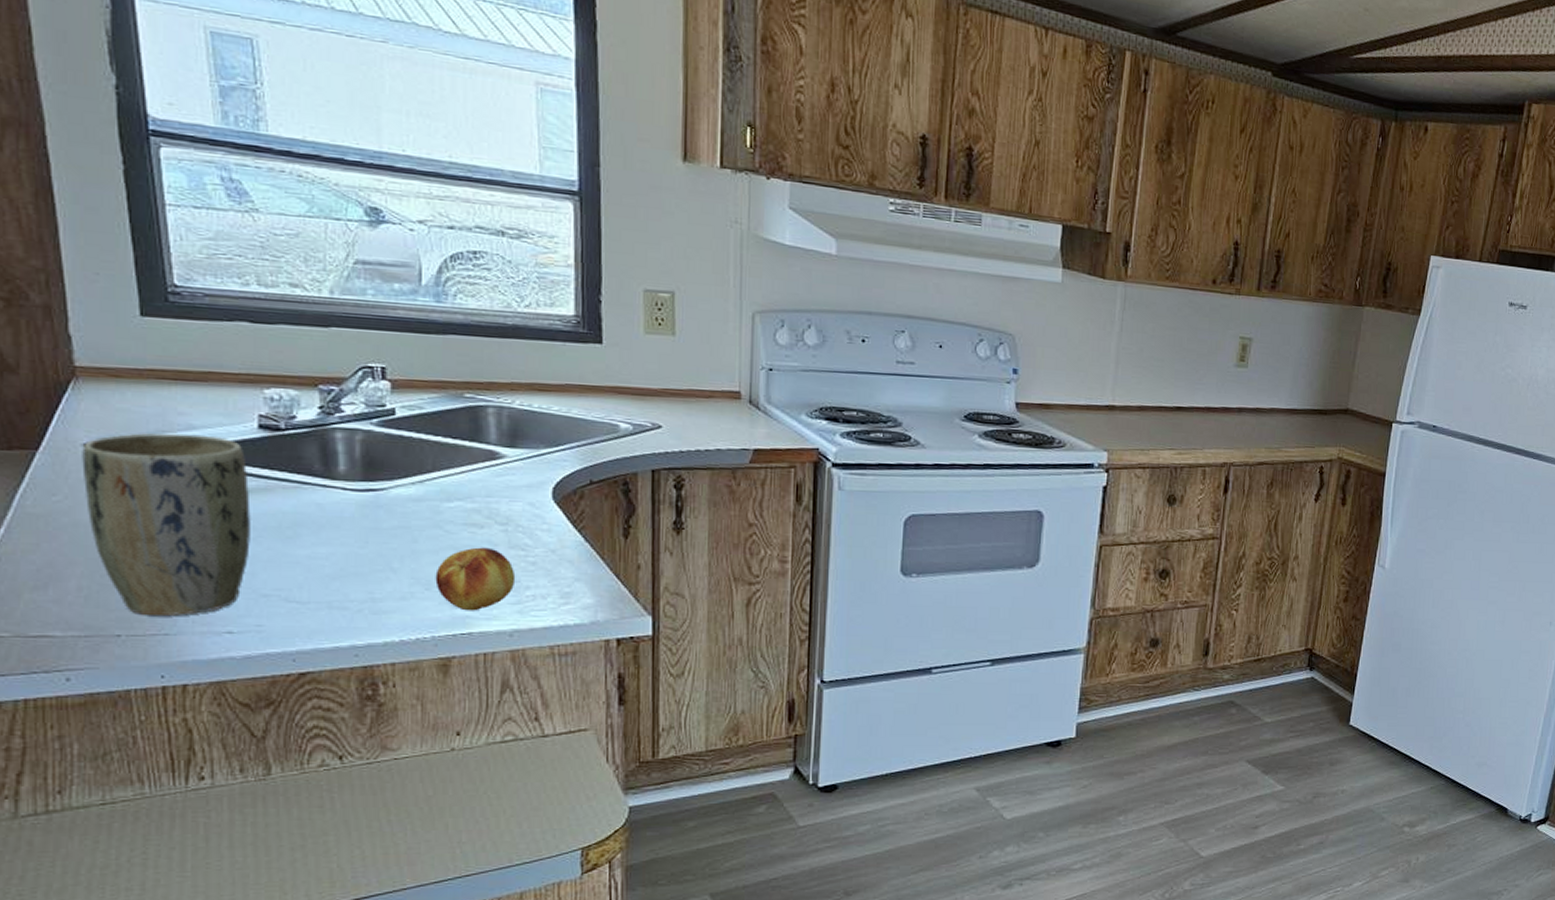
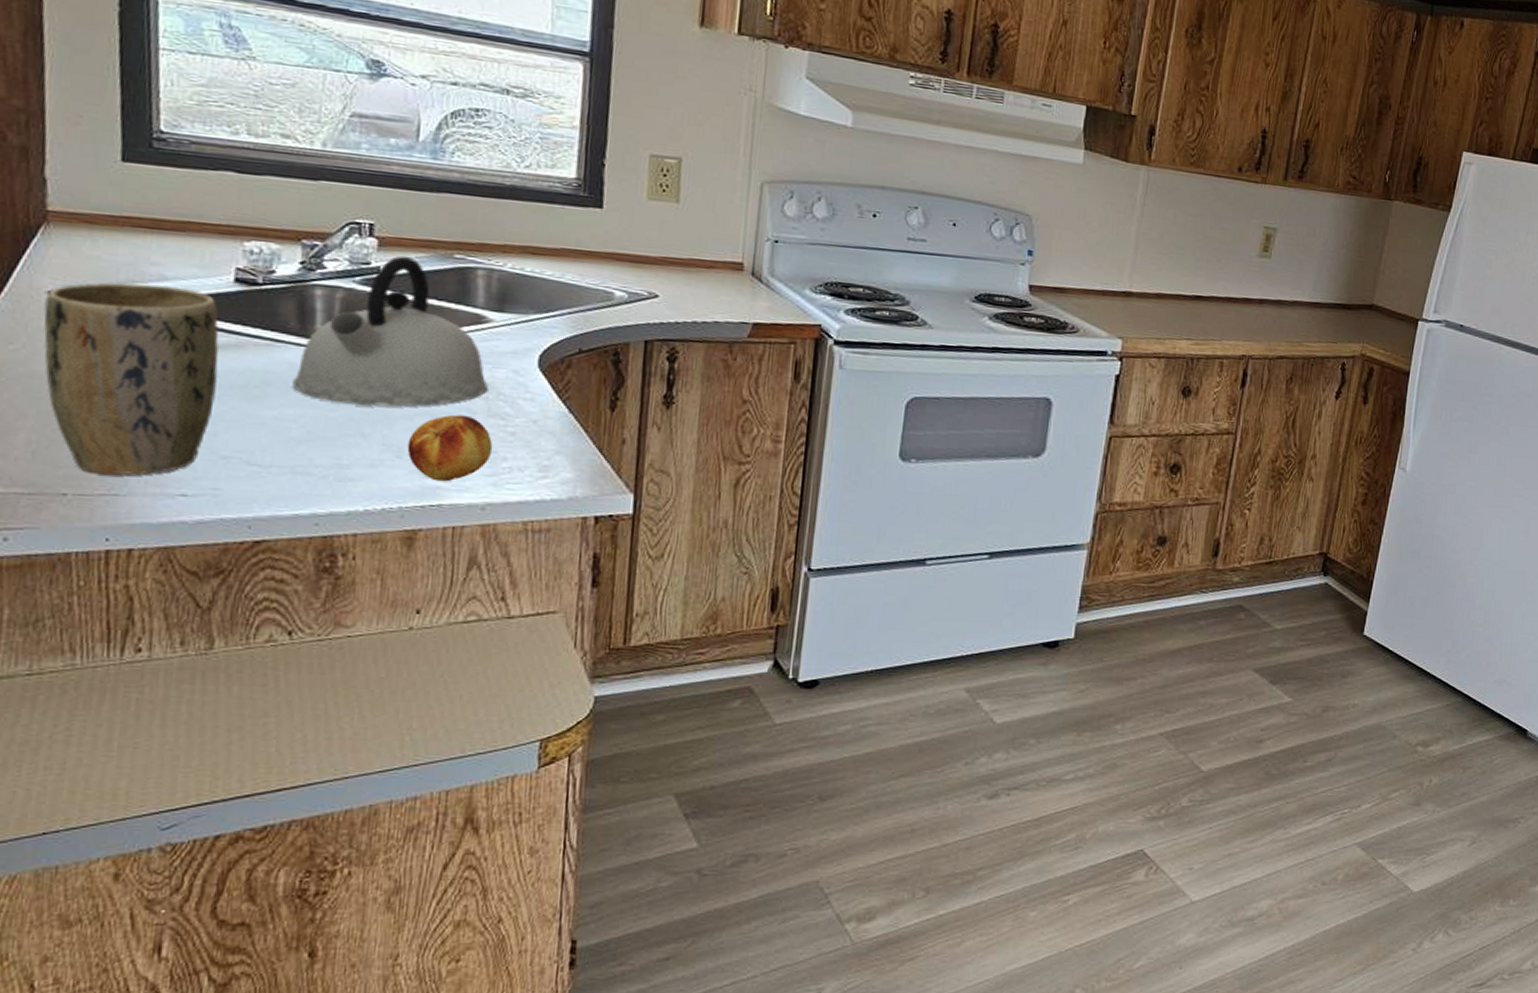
kettle: none [322,397,507,542] -> present [292,255,488,407]

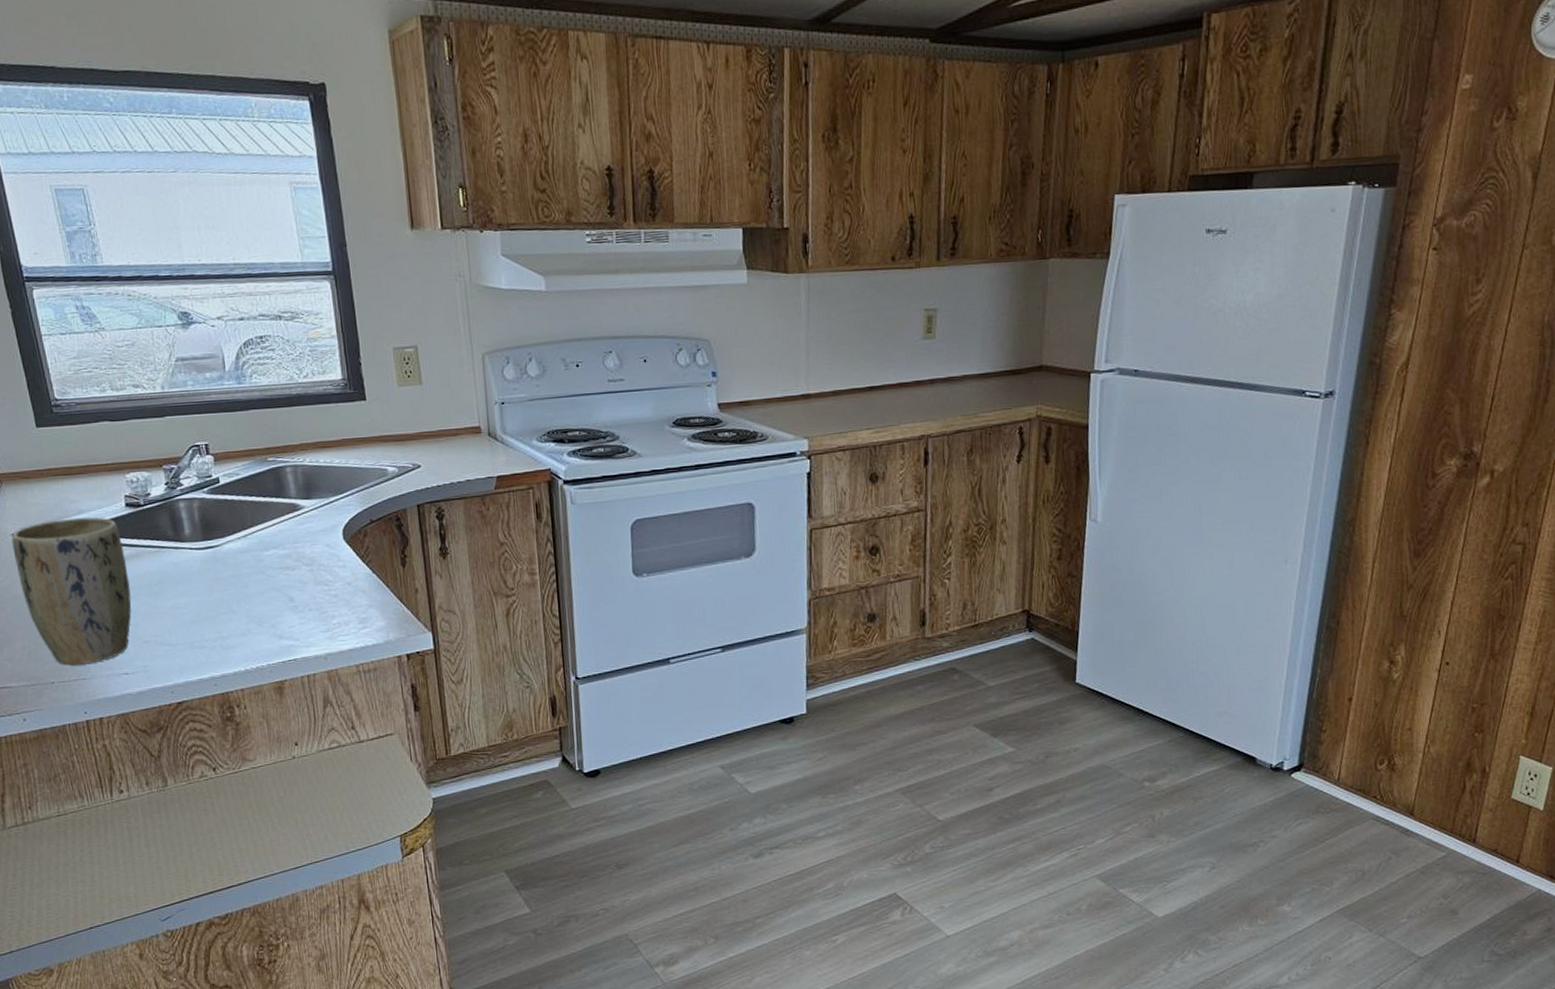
kettle: present [292,255,488,407] -> none [178,465,311,589]
fruit: present [407,414,493,482] -> none [264,586,324,641]

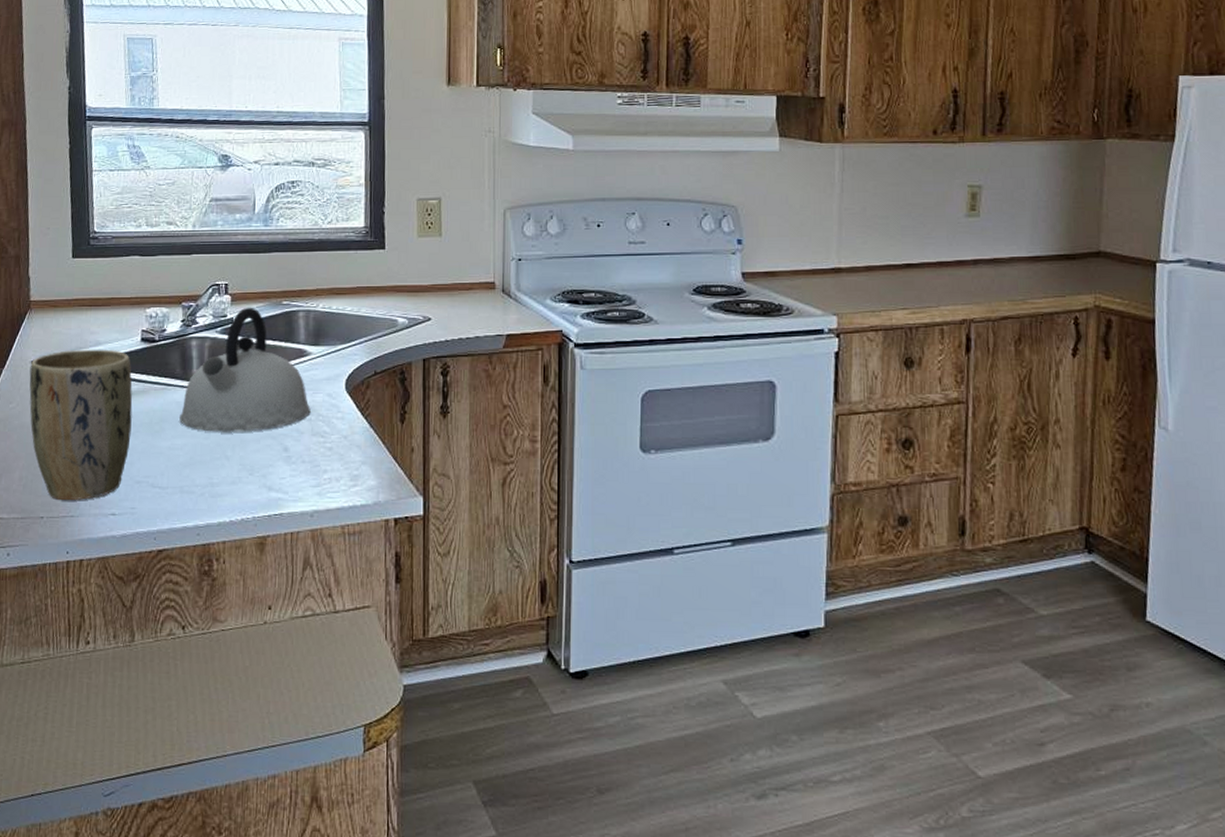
kettle: none [178,465,311,589] -> present [179,307,311,432]

